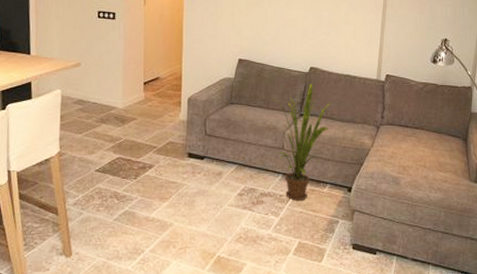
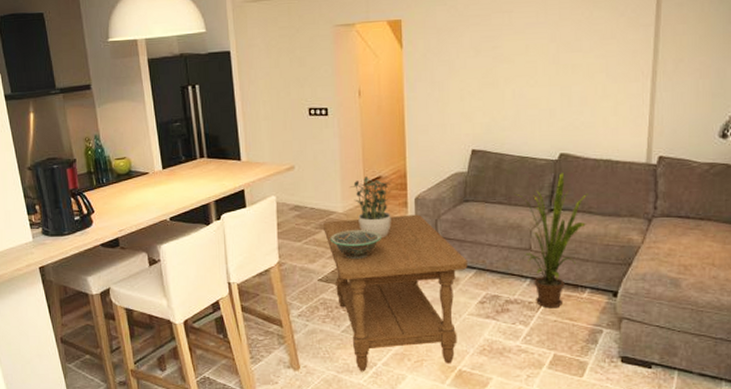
coffee table: none [104,113,230,258] -> present [323,214,468,371]
decorative bowl: none [108,124,157,153] -> present [329,229,383,260]
potted plant: none [130,77,169,133] -> present [349,177,393,237]

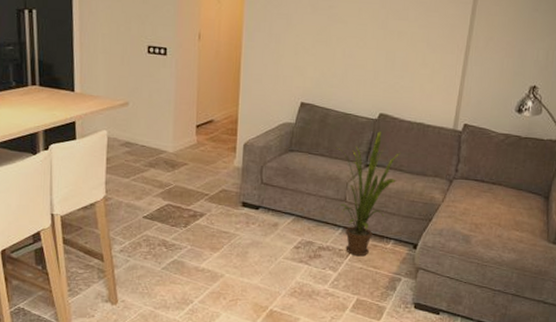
coffee table: present [323,214,468,371] -> none [153,159,287,308]
decorative bowl: present [329,229,383,260] -> none [157,169,210,200]
potted plant: present [349,177,393,237] -> none [182,119,224,180]

